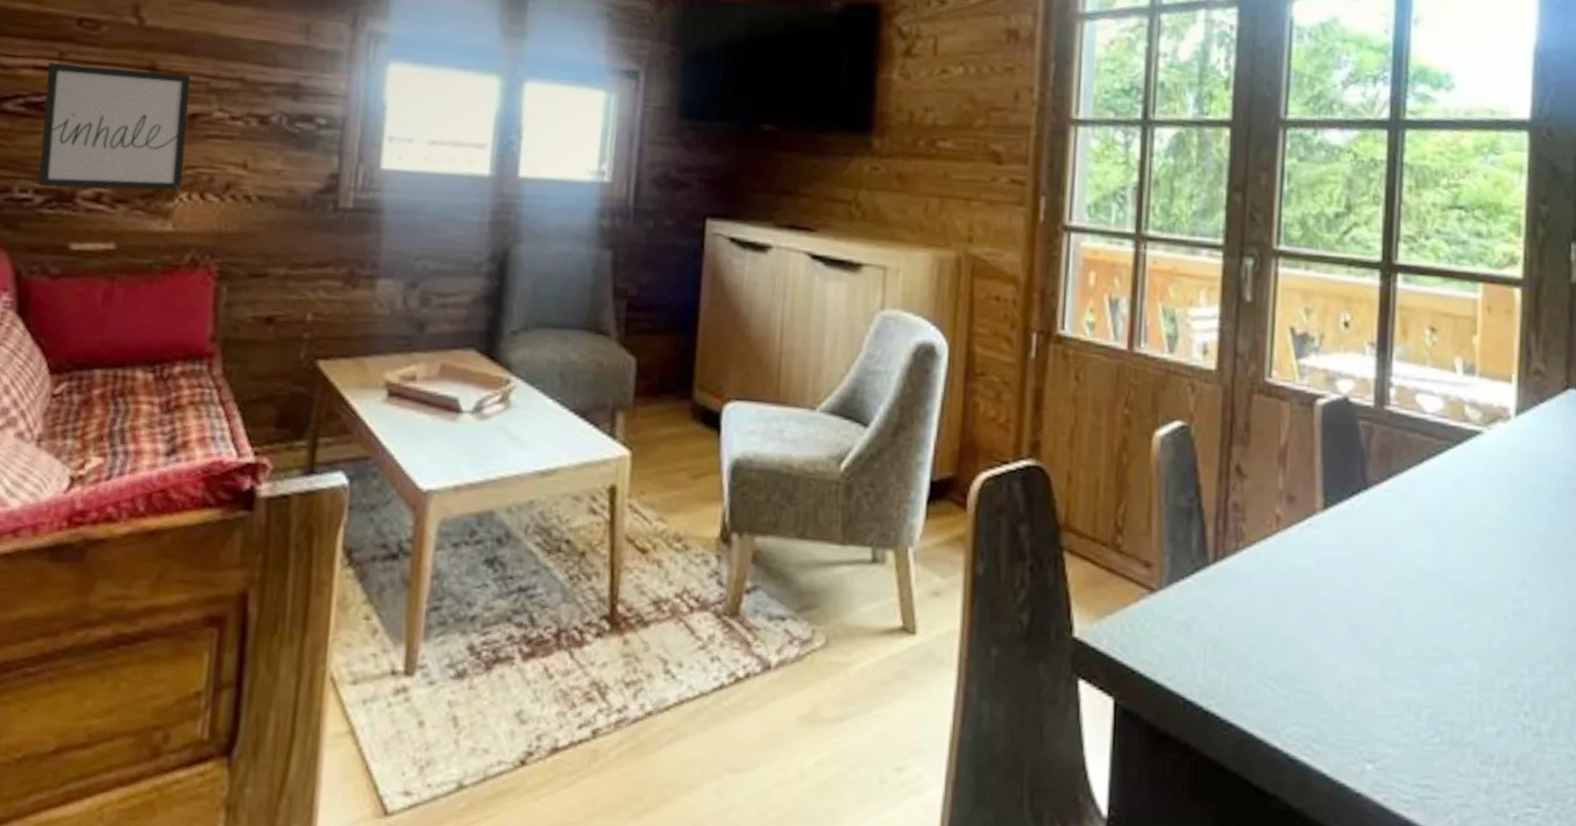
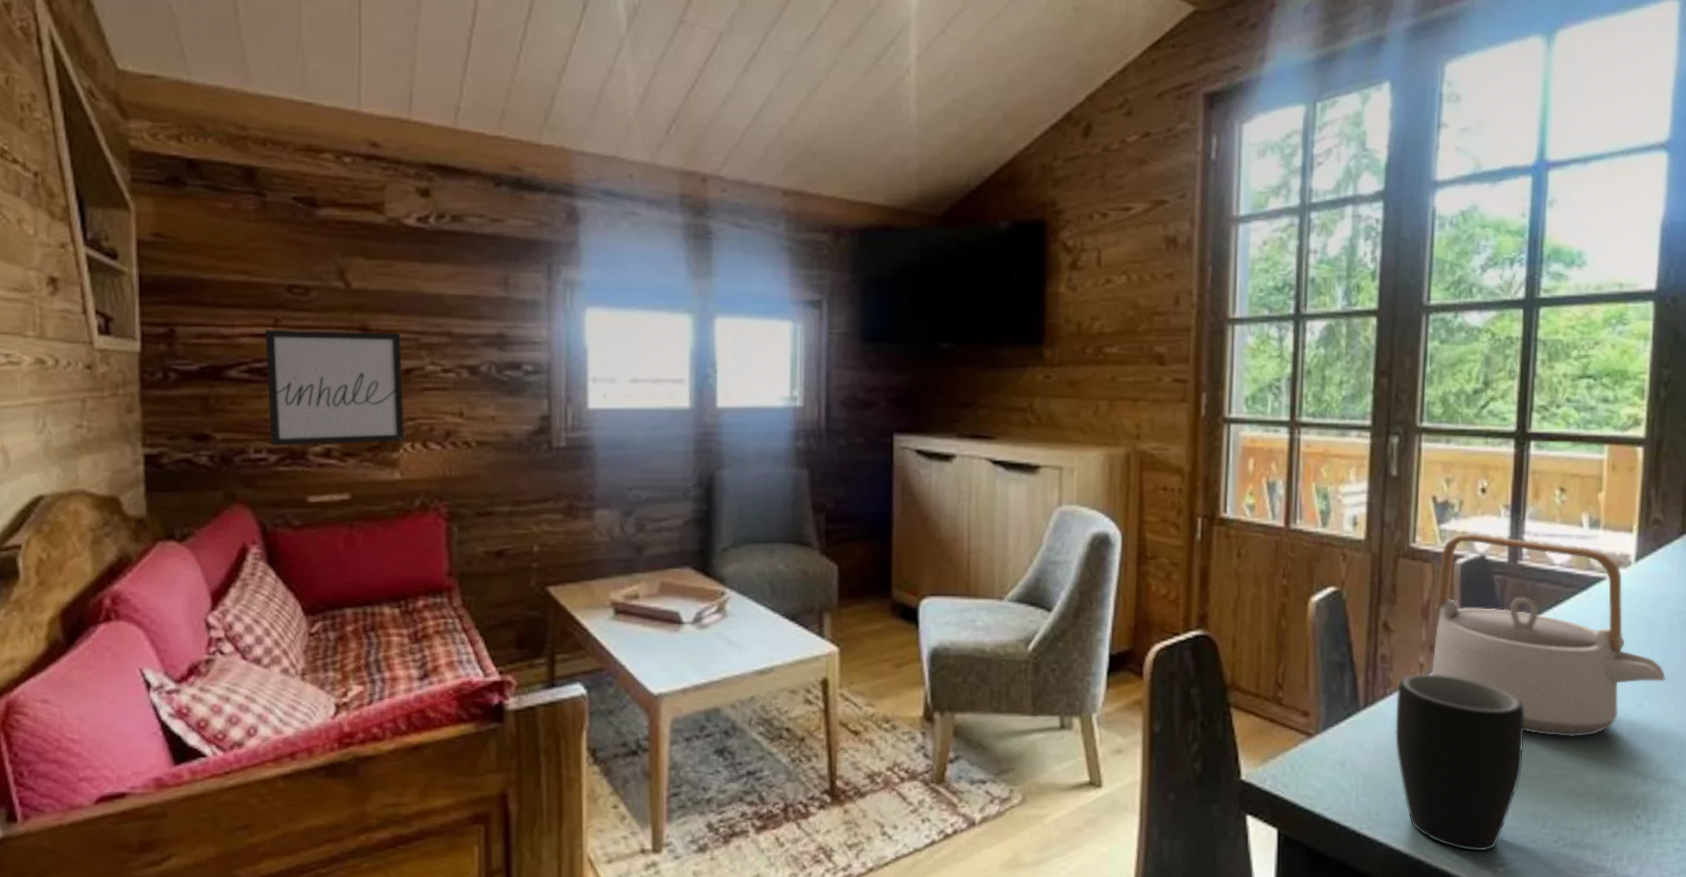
mug: none [1248,526,1395,743] -> present [1395,673,1525,852]
teapot: none [1290,371,1553,614] -> present [1432,533,1666,737]

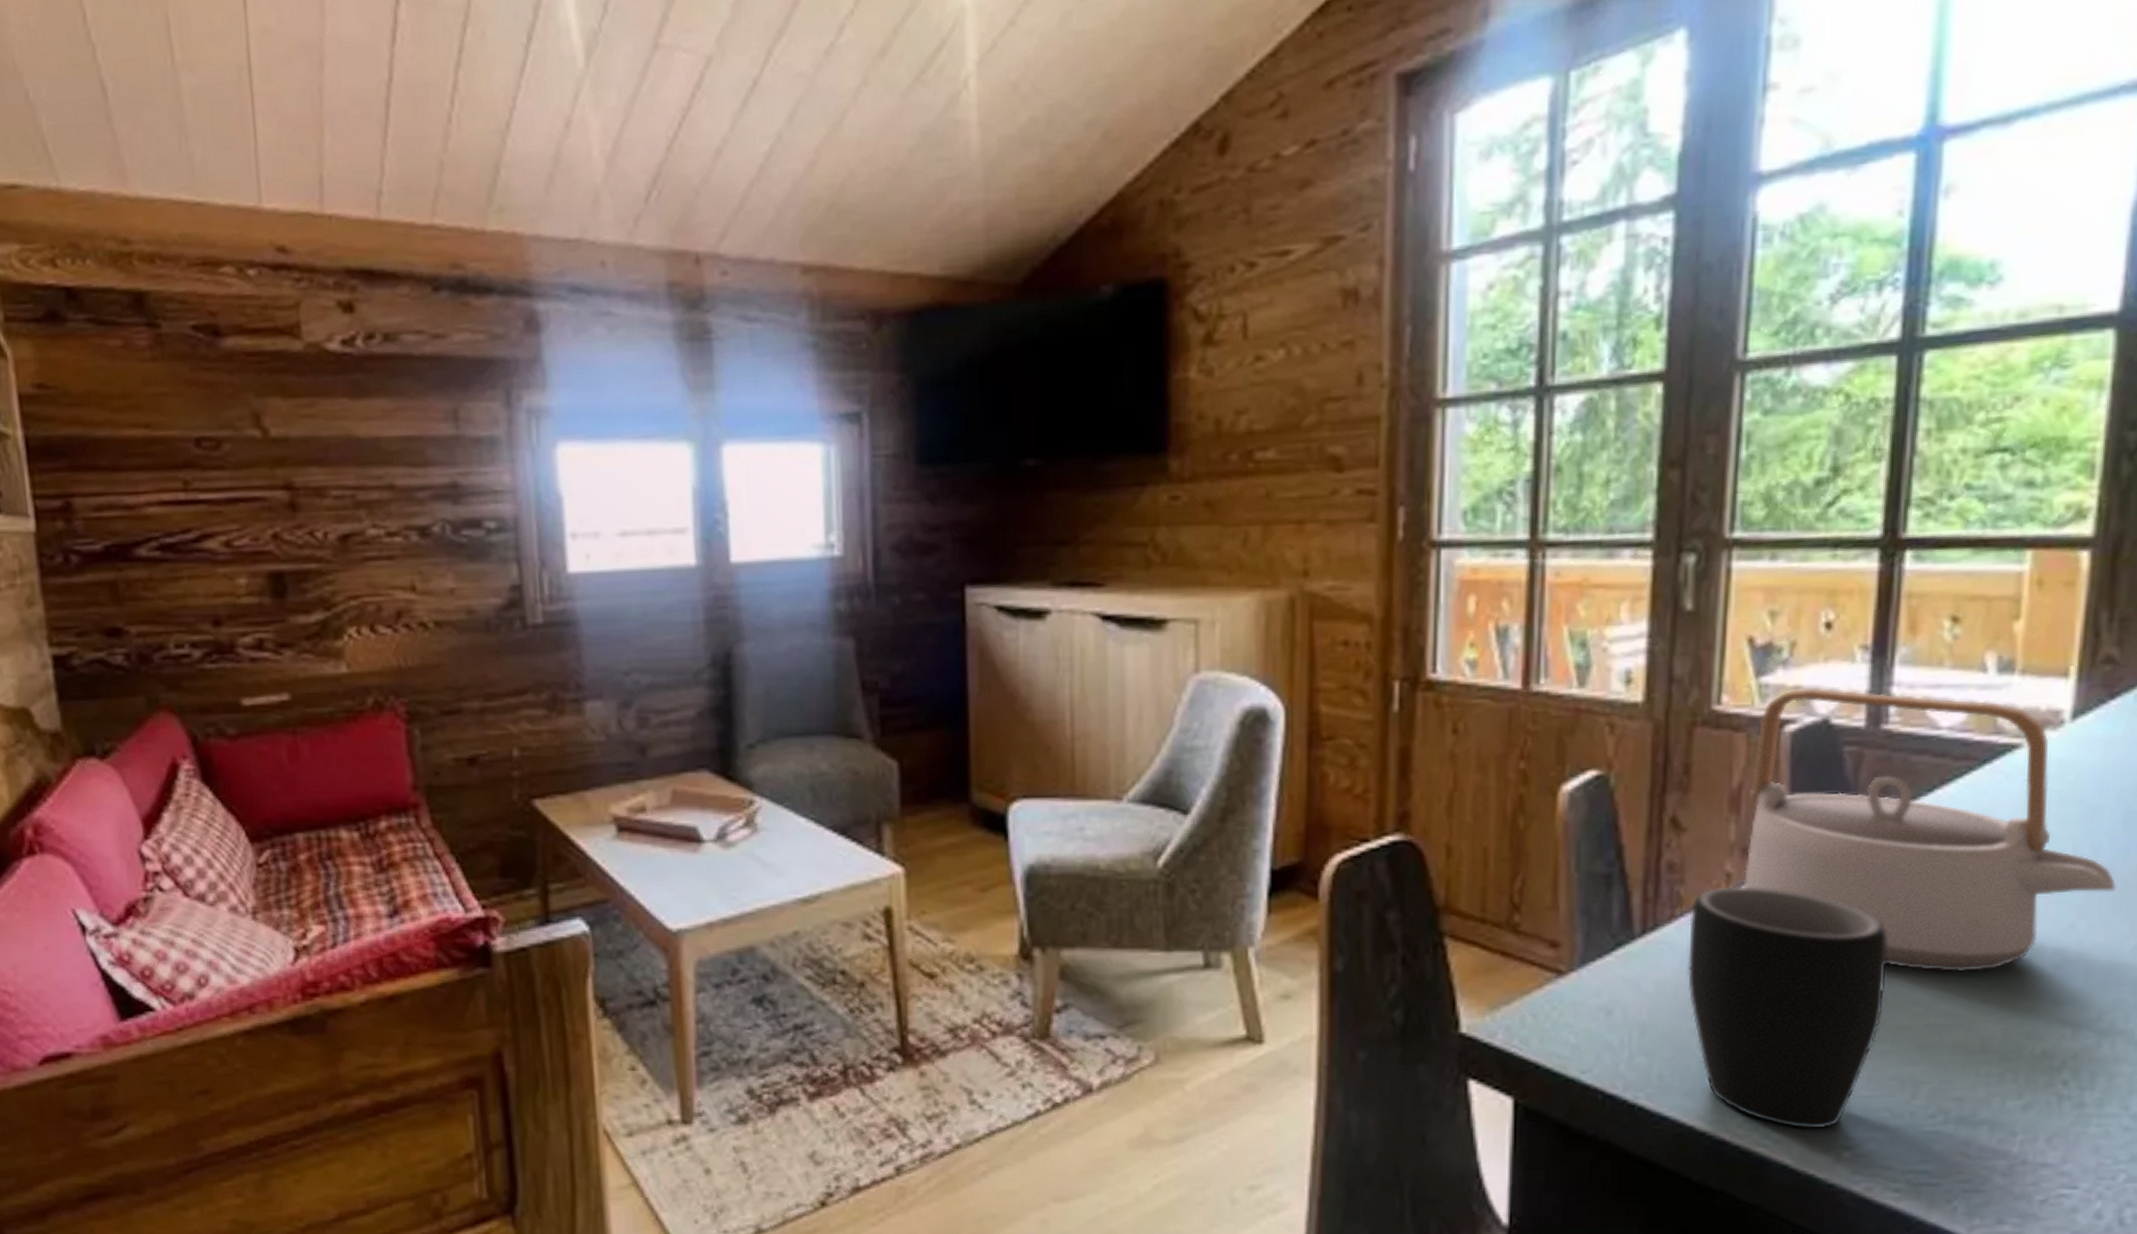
wall art: present [265,329,404,447] -> none [174,489,348,640]

